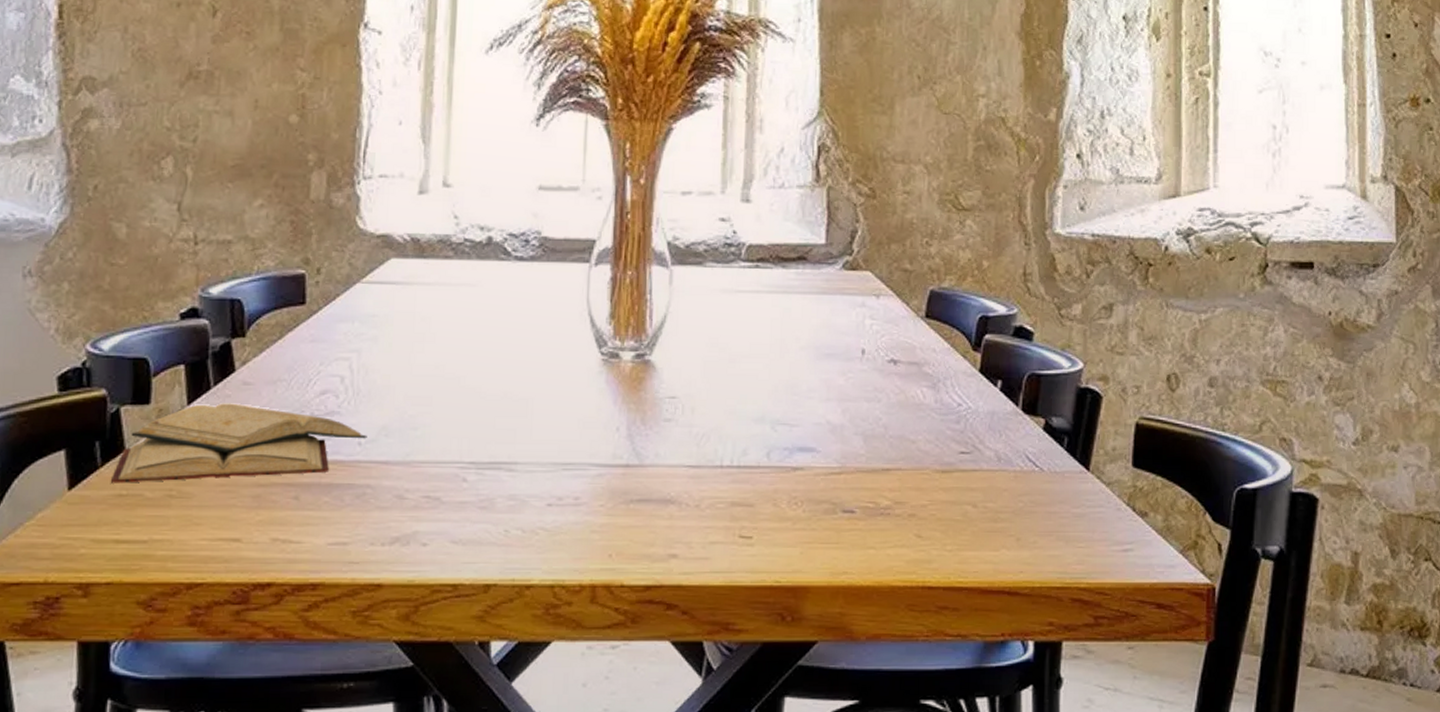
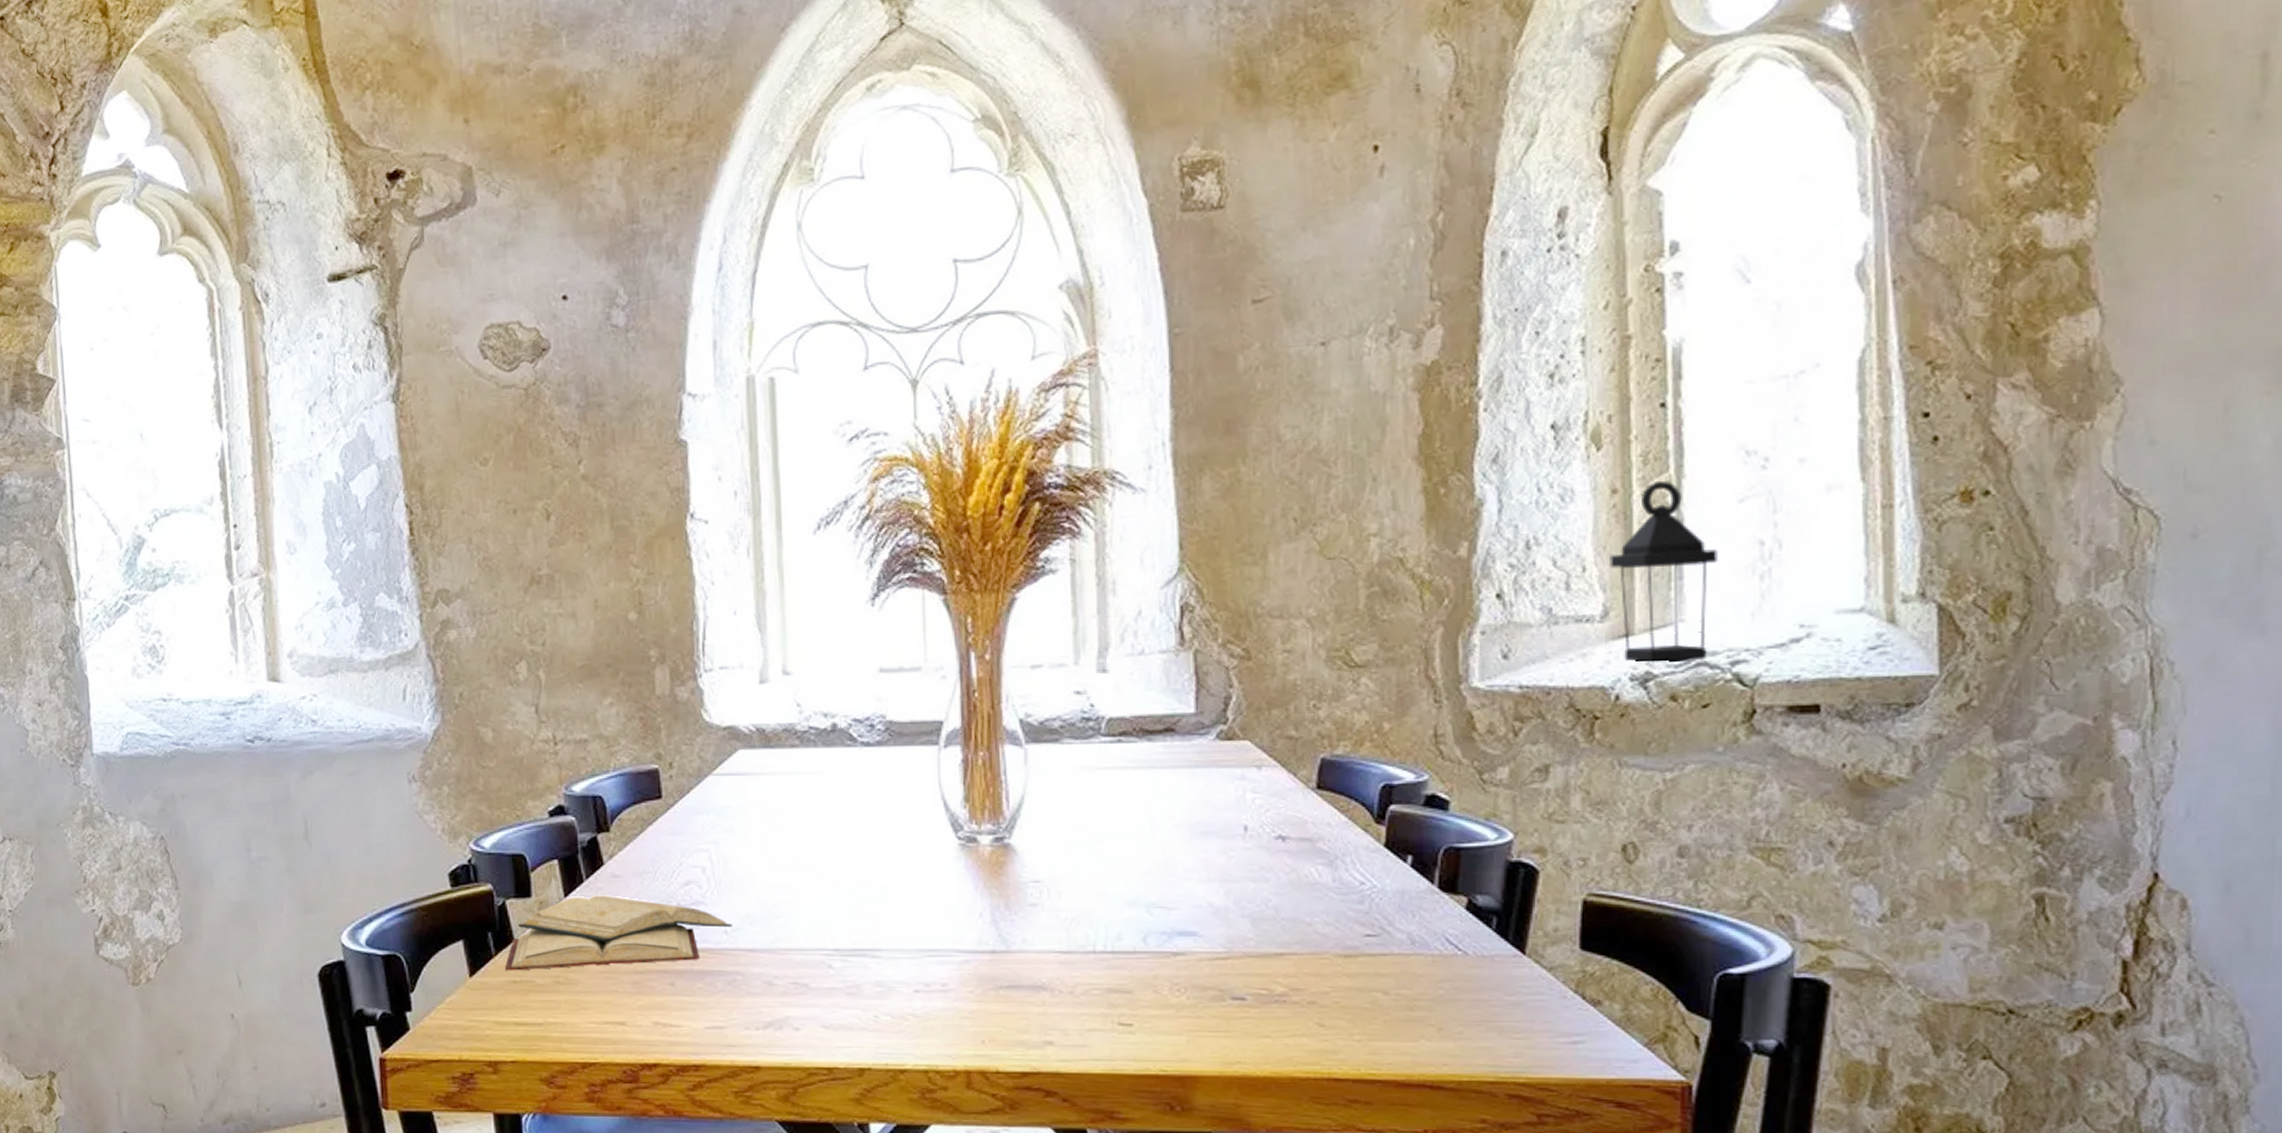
lantern: none [1164,71,1243,221] -> present [1610,481,1718,663]

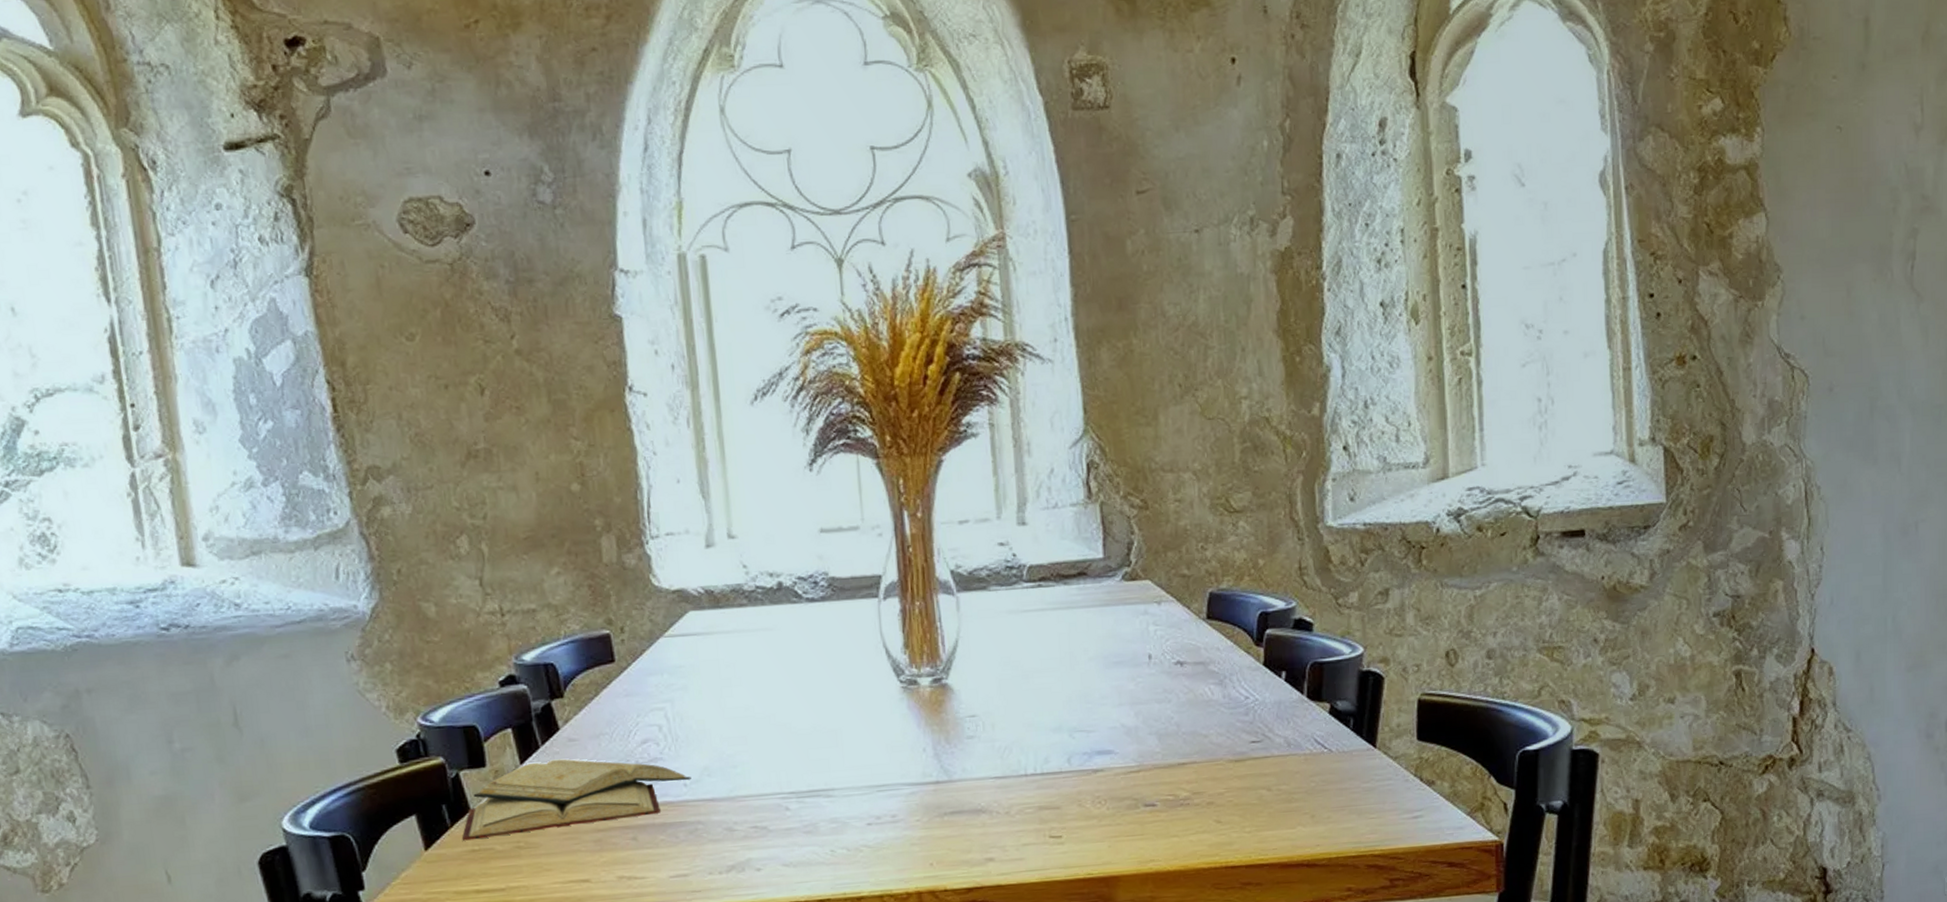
lantern: present [1610,481,1718,663] -> none [1428,350,1508,500]

